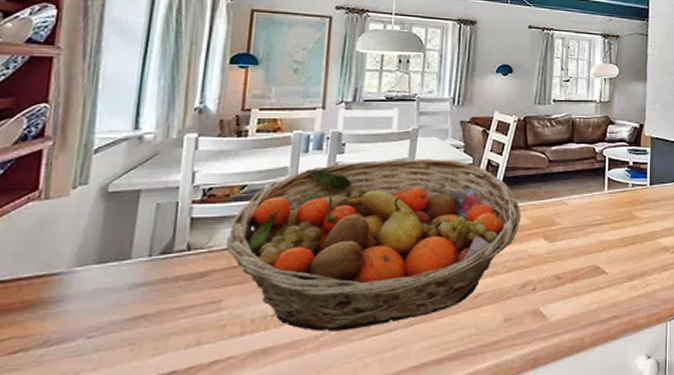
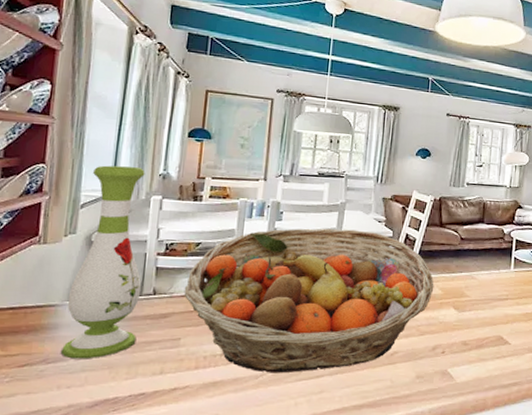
vase: none [66,101,177,338] -> present [60,165,145,359]

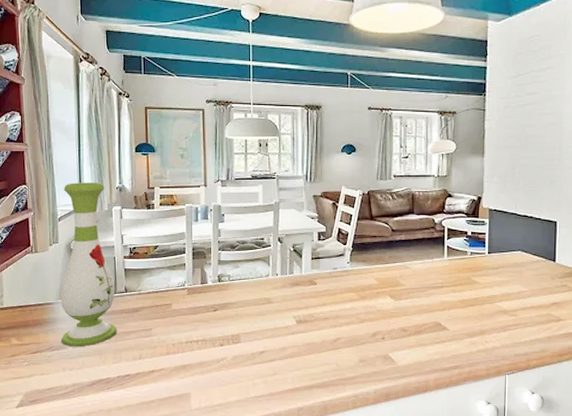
fruit basket: present [184,228,434,373] -> none [149,227,370,358]

